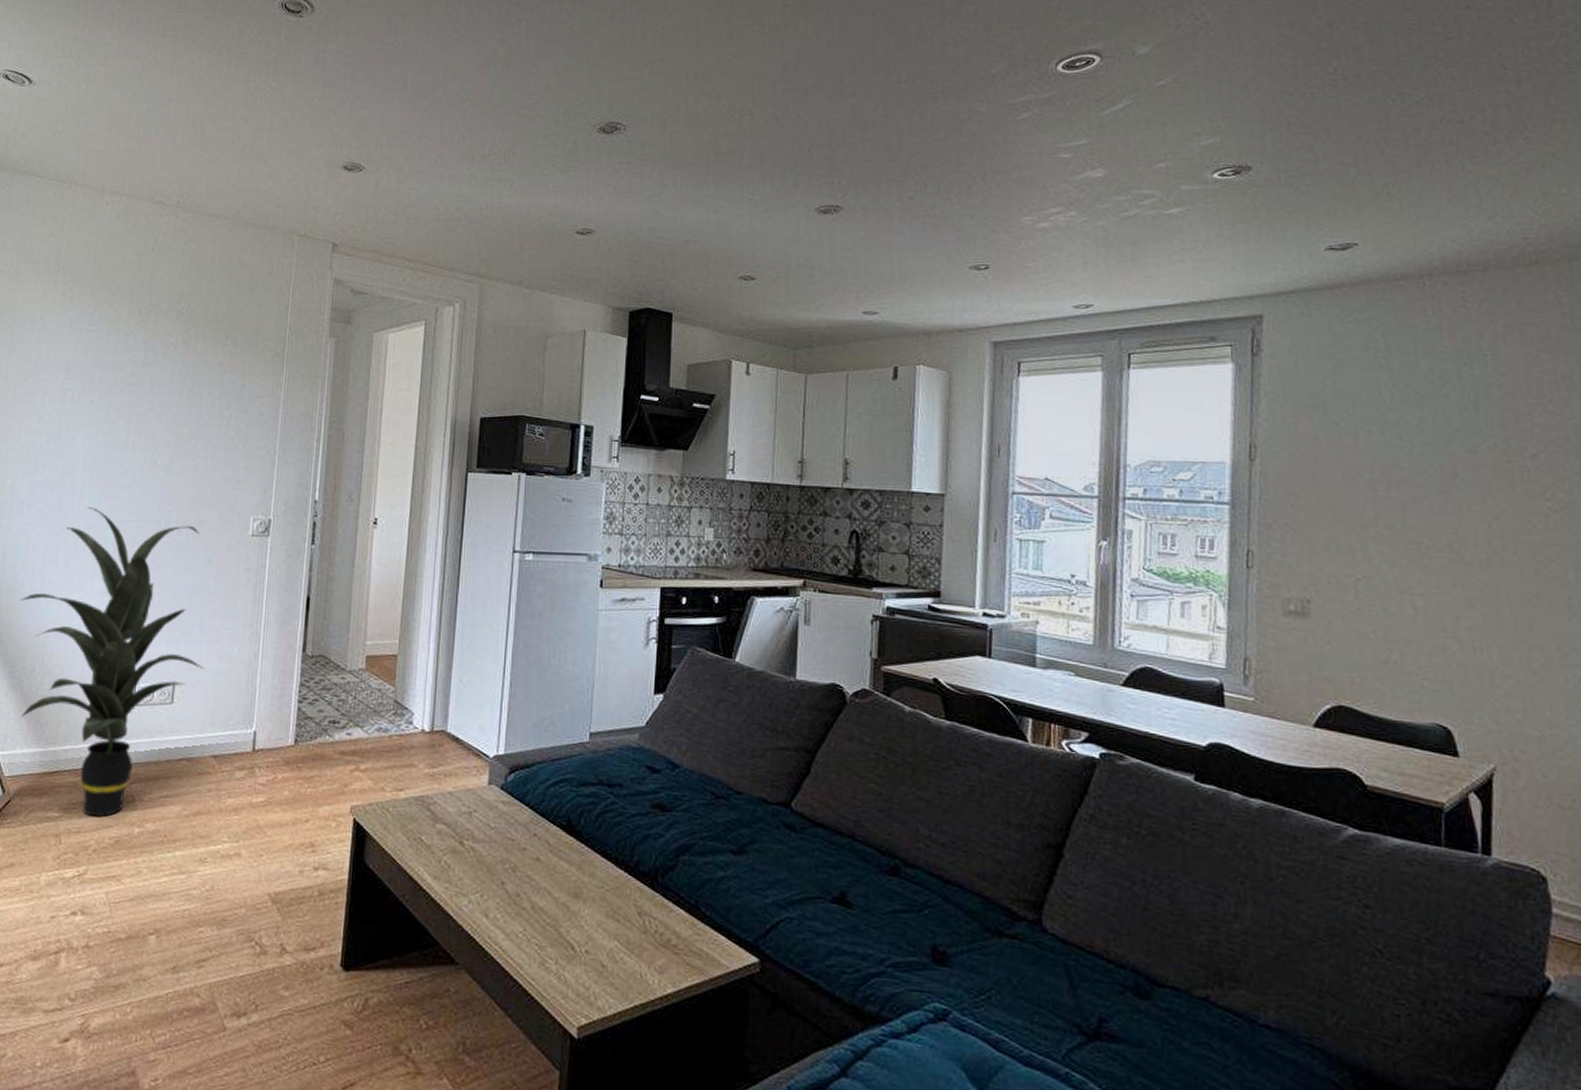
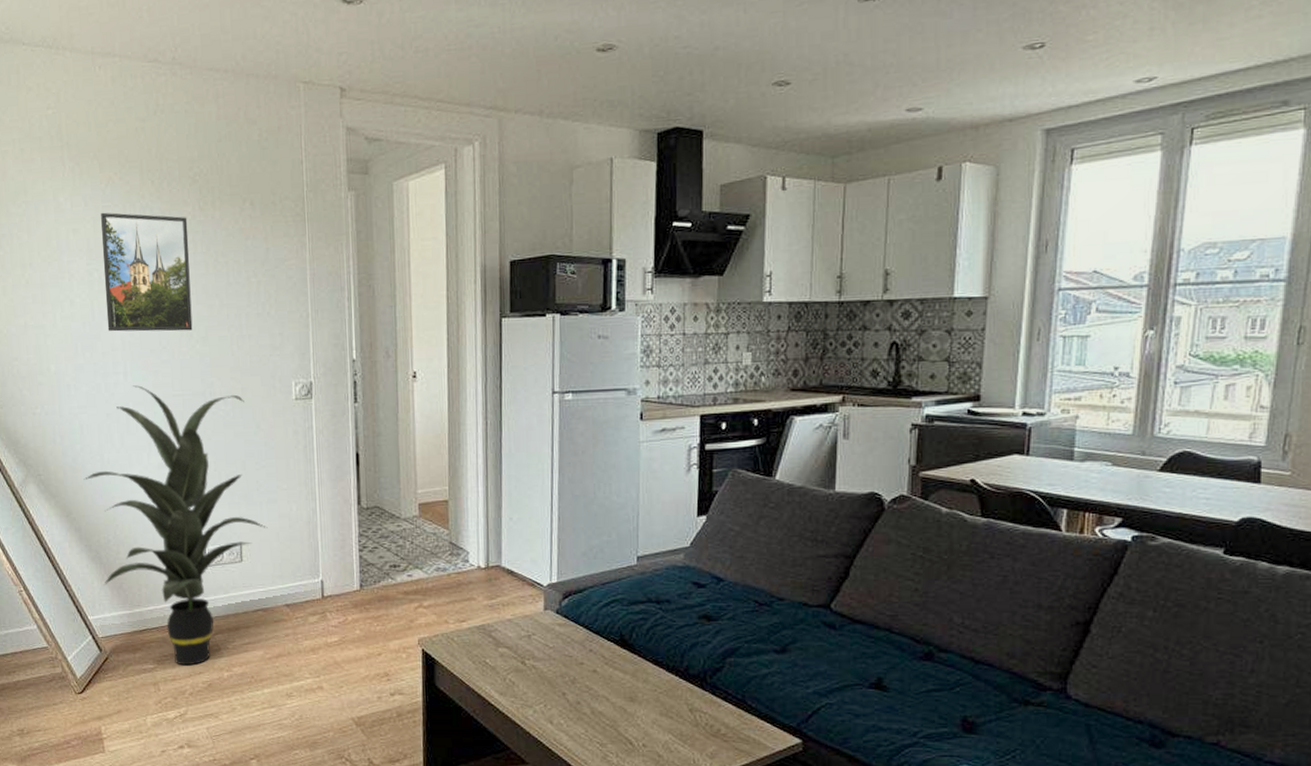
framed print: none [71,335,169,457] -> present [101,212,193,332]

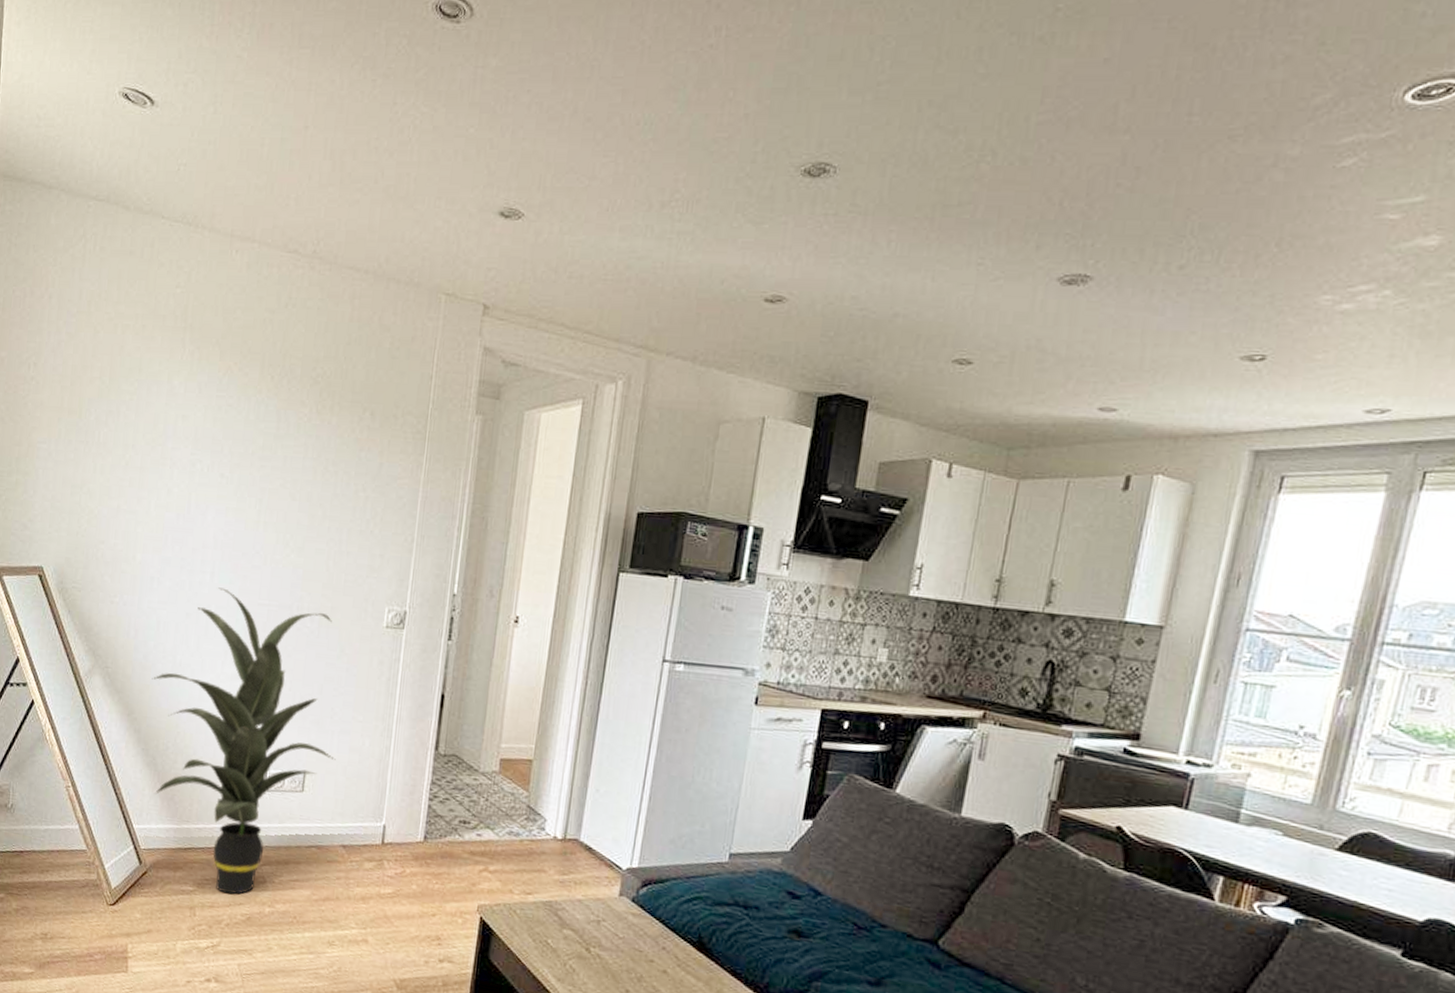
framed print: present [101,212,193,332] -> none [201,402,303,539]

